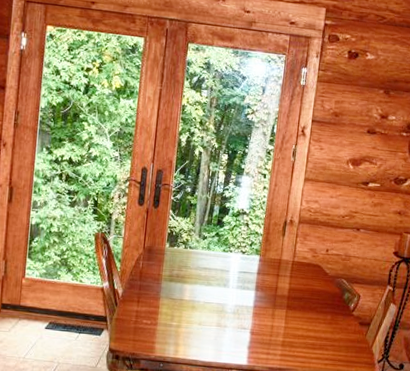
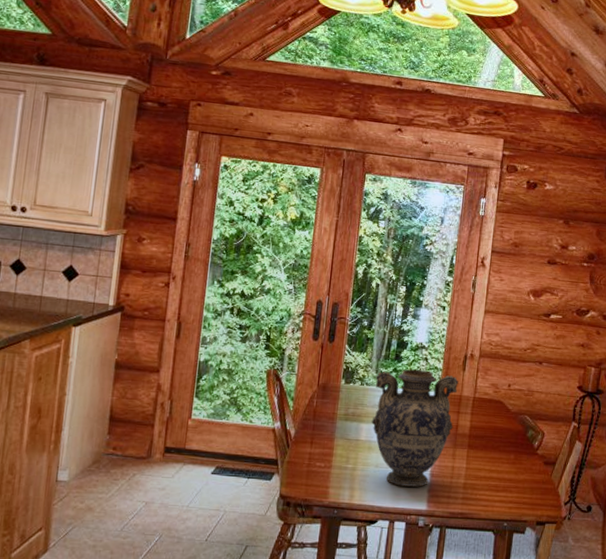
vase: none [194,233,278,344] -> present [371,369,459,487]

